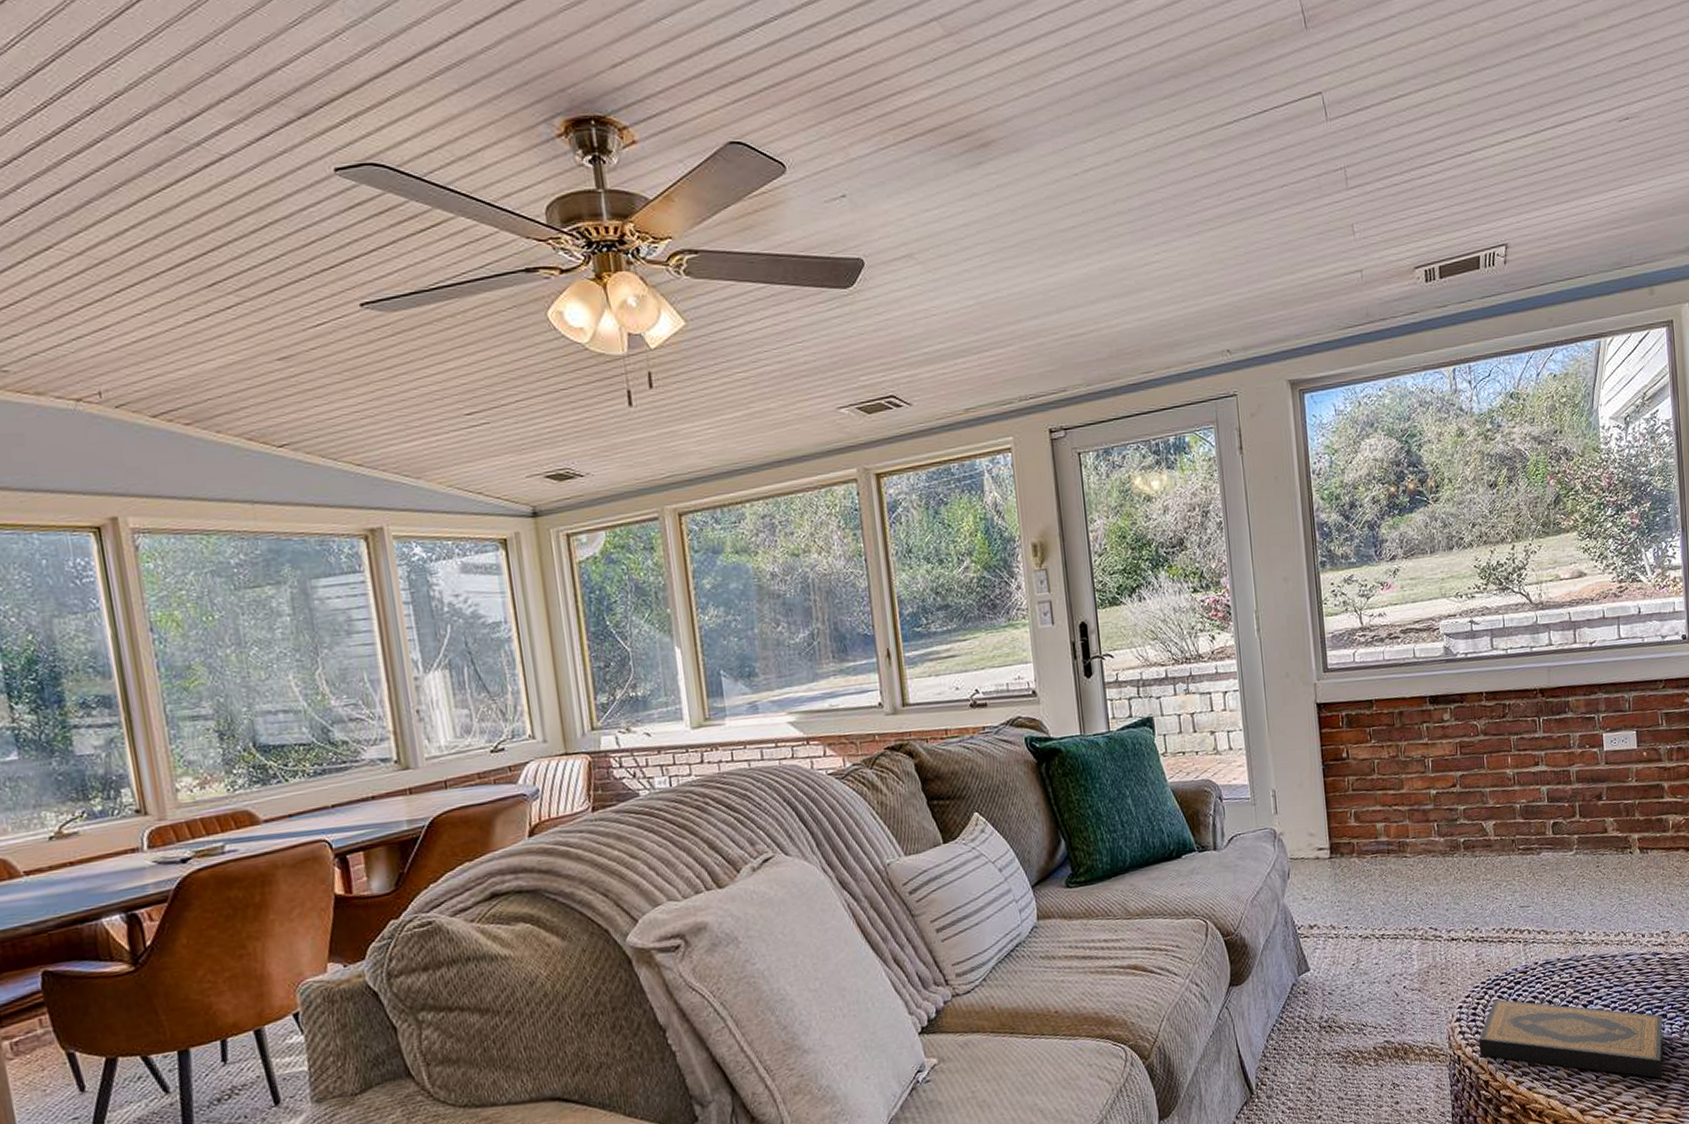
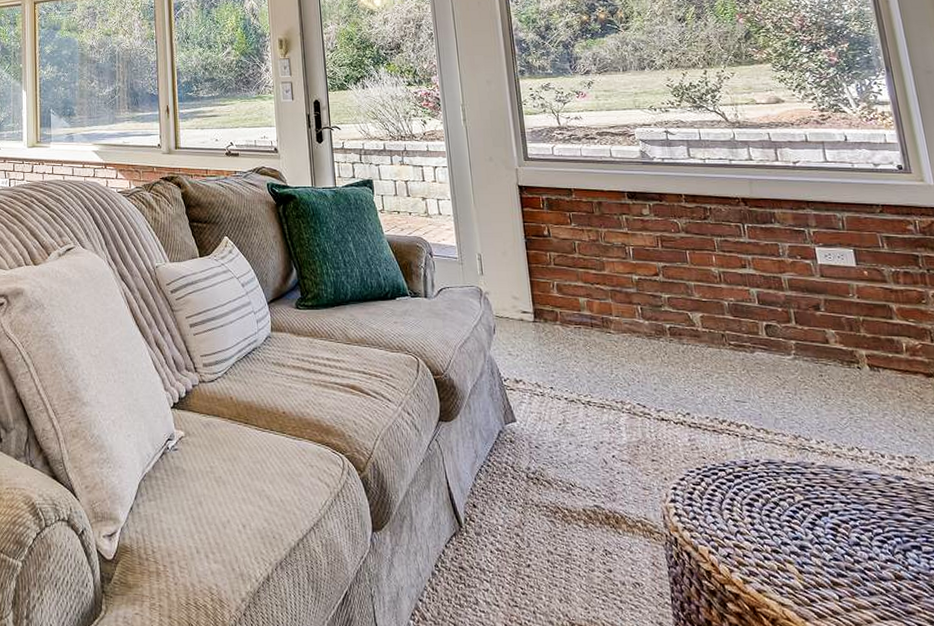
hardback book: present [1478,999,1664,1078] -> none [696,489,923,616]

